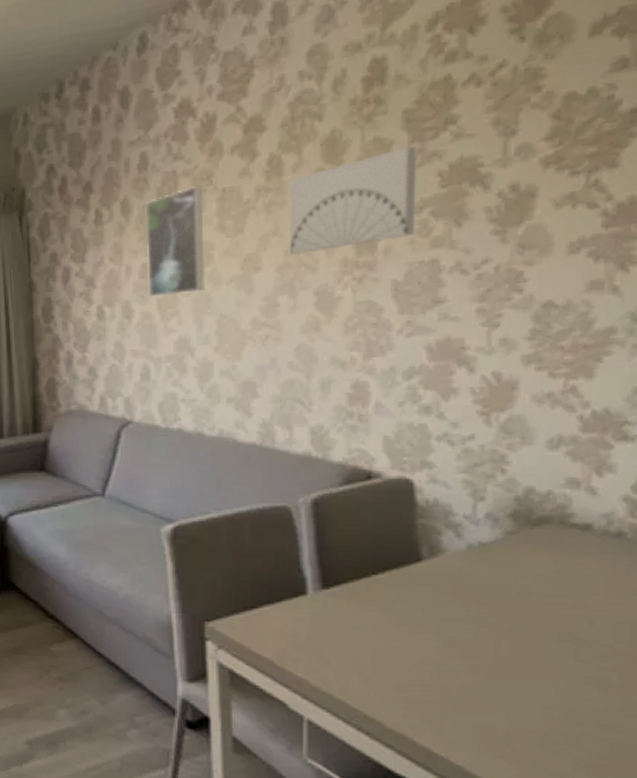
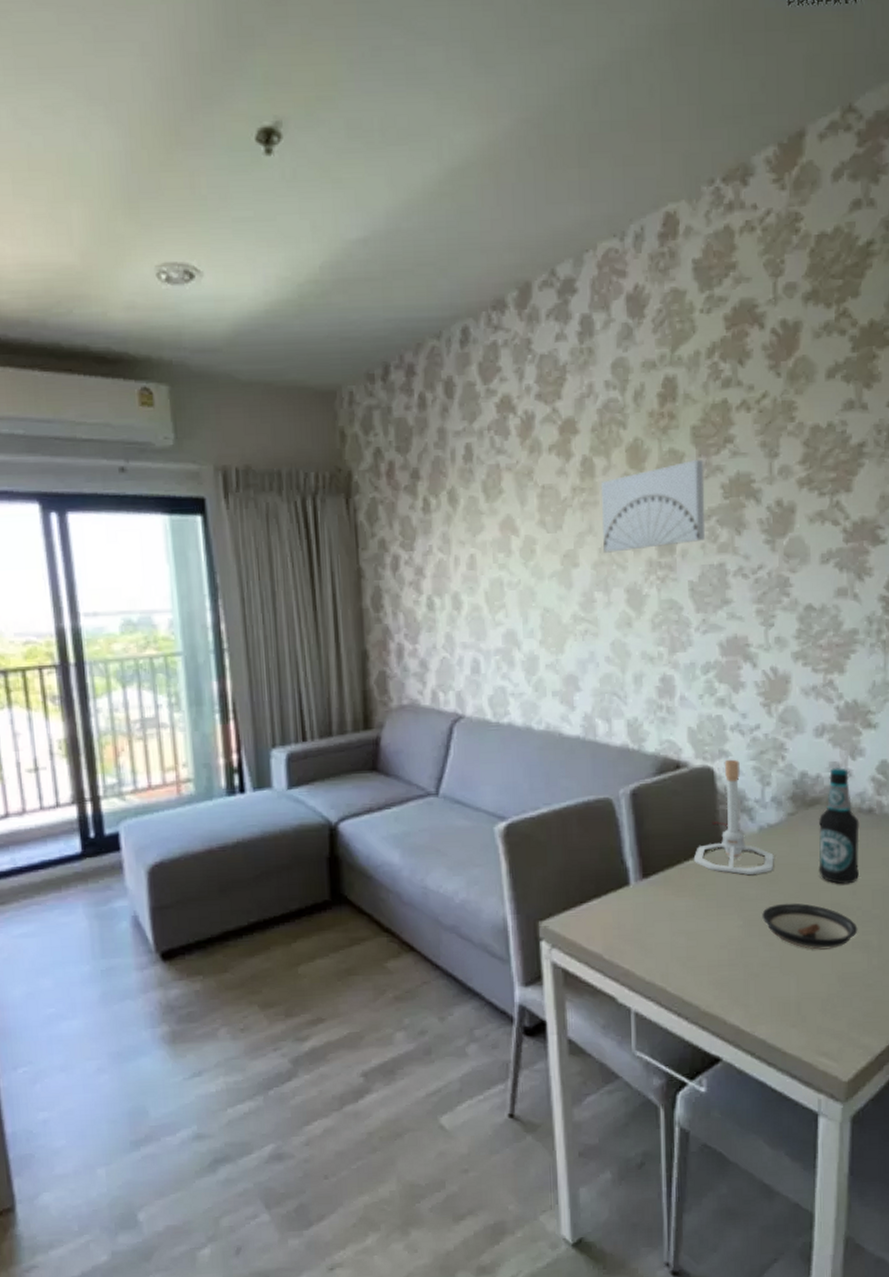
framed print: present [146,184,205,297] -> none [472,479,529,589]
lamp base: none [383,471,485,595] -> present [693,759,774,876]
saucer: none [466,627,593,682] -> present [762,903,858,950]
bottle: none [543,483,604,614] -> present [818,767,860,885]

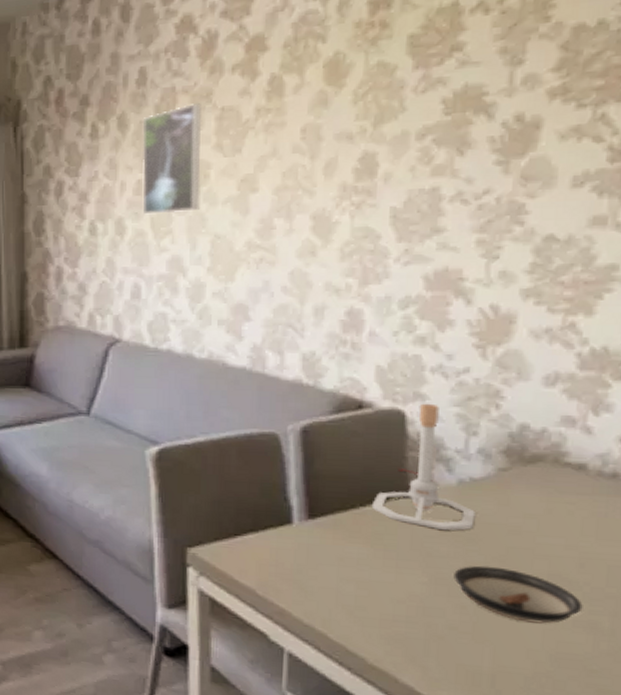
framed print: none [472,479,529,589] -> present [142,102,202,215]
wall art: present [601,459,706,553] -> none [288,71,422,177]
bottle: present [818,767,860,885] -> none [534,421,598,555]

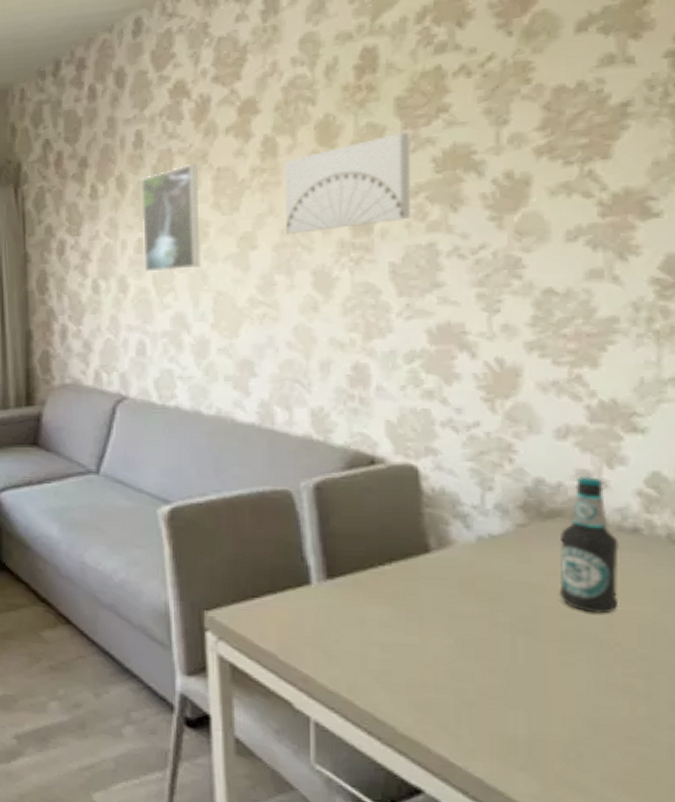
wall art: none [288,71,422,177] -> present [285,132,412,234]
lamp base: present [371,403,475,531] -> none [390,458,497,590]
saucer: present [453,565,583,624] -> none [480,626,616,688]
bottle: none [534,421,598,555] -> present [559,475,619,614]

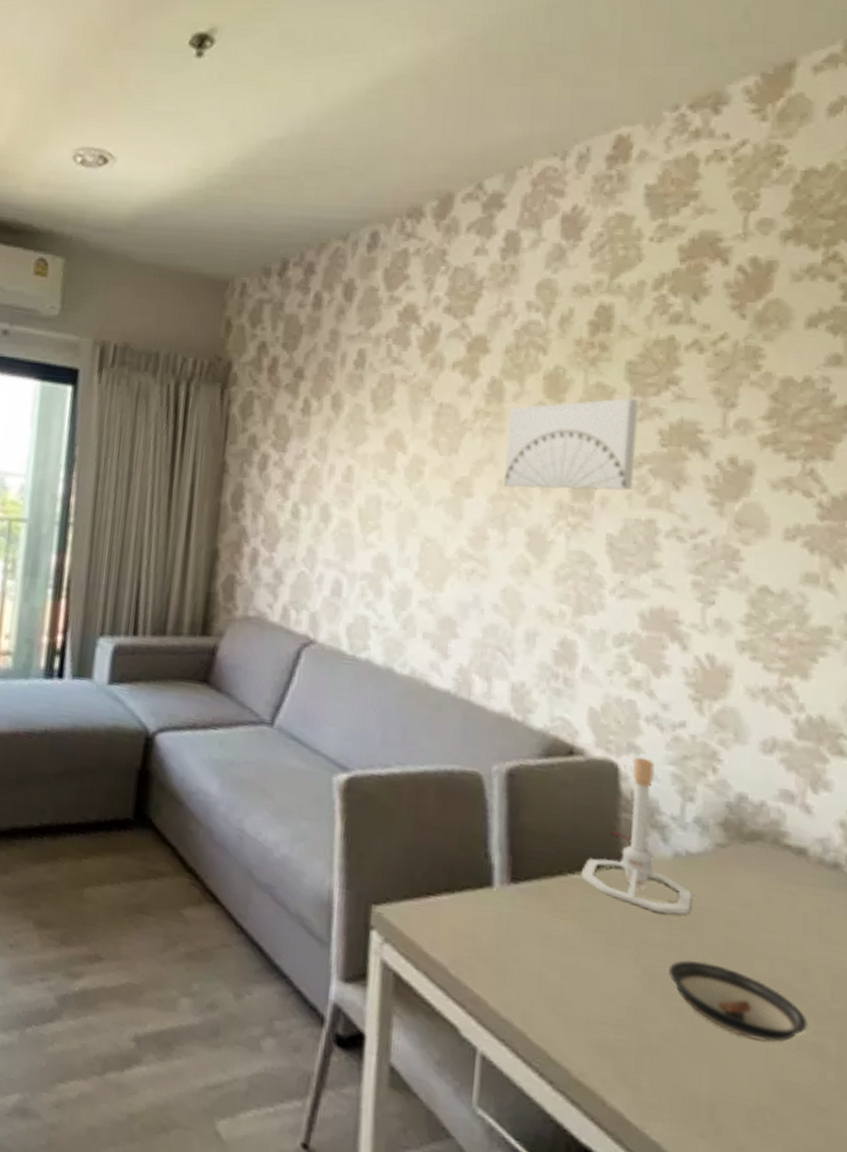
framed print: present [141,163,201,272] -> none [351,393,420,508]
lamp base: none [390,458,497,590] -> present [580,756,692,915]
saucer: none [480,626,616,688] -> present [669,960,808,1043]
bottle: present [559,475,619,614] -> none [754,797,819,959]

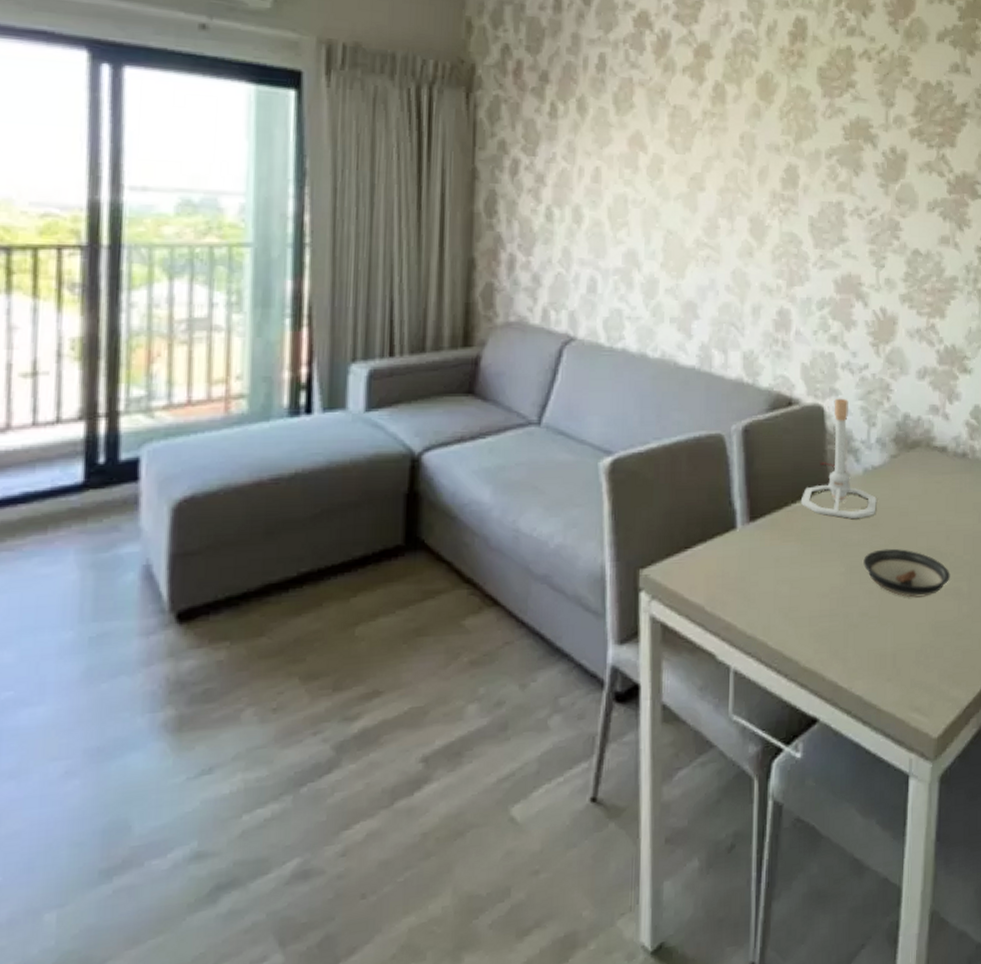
wall art: present [504,397,639,491] -> none [730,98,828,180]

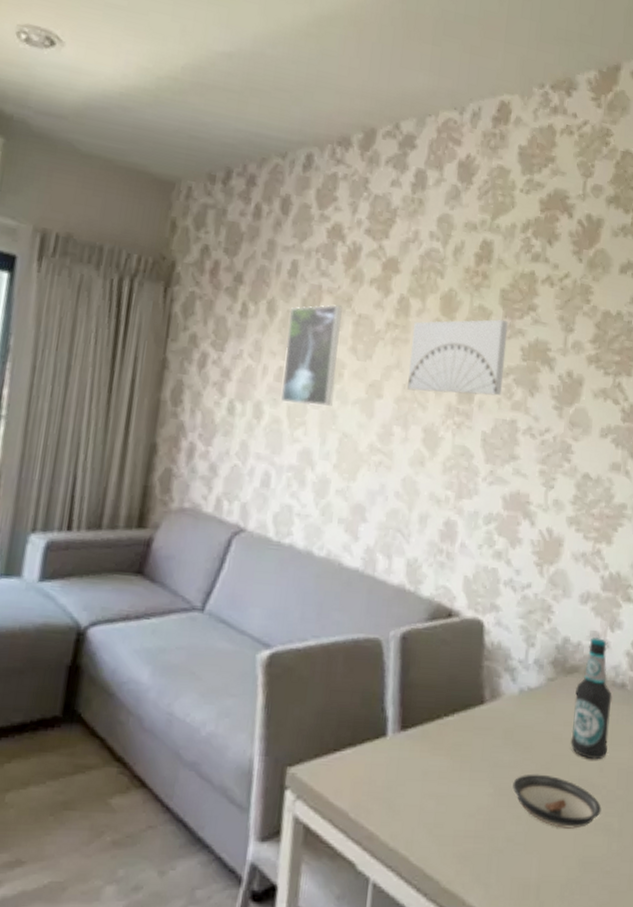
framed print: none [600,96,657,205] -> present [281,304,342,407]
wall art: none [730,98,828,180] -> present [407,319,509,396]
lamp base: present [800,398,877,519] -> none [453,614,531,740]
bottle: none [917,410,954,529] -> present [570,636,612,760]

